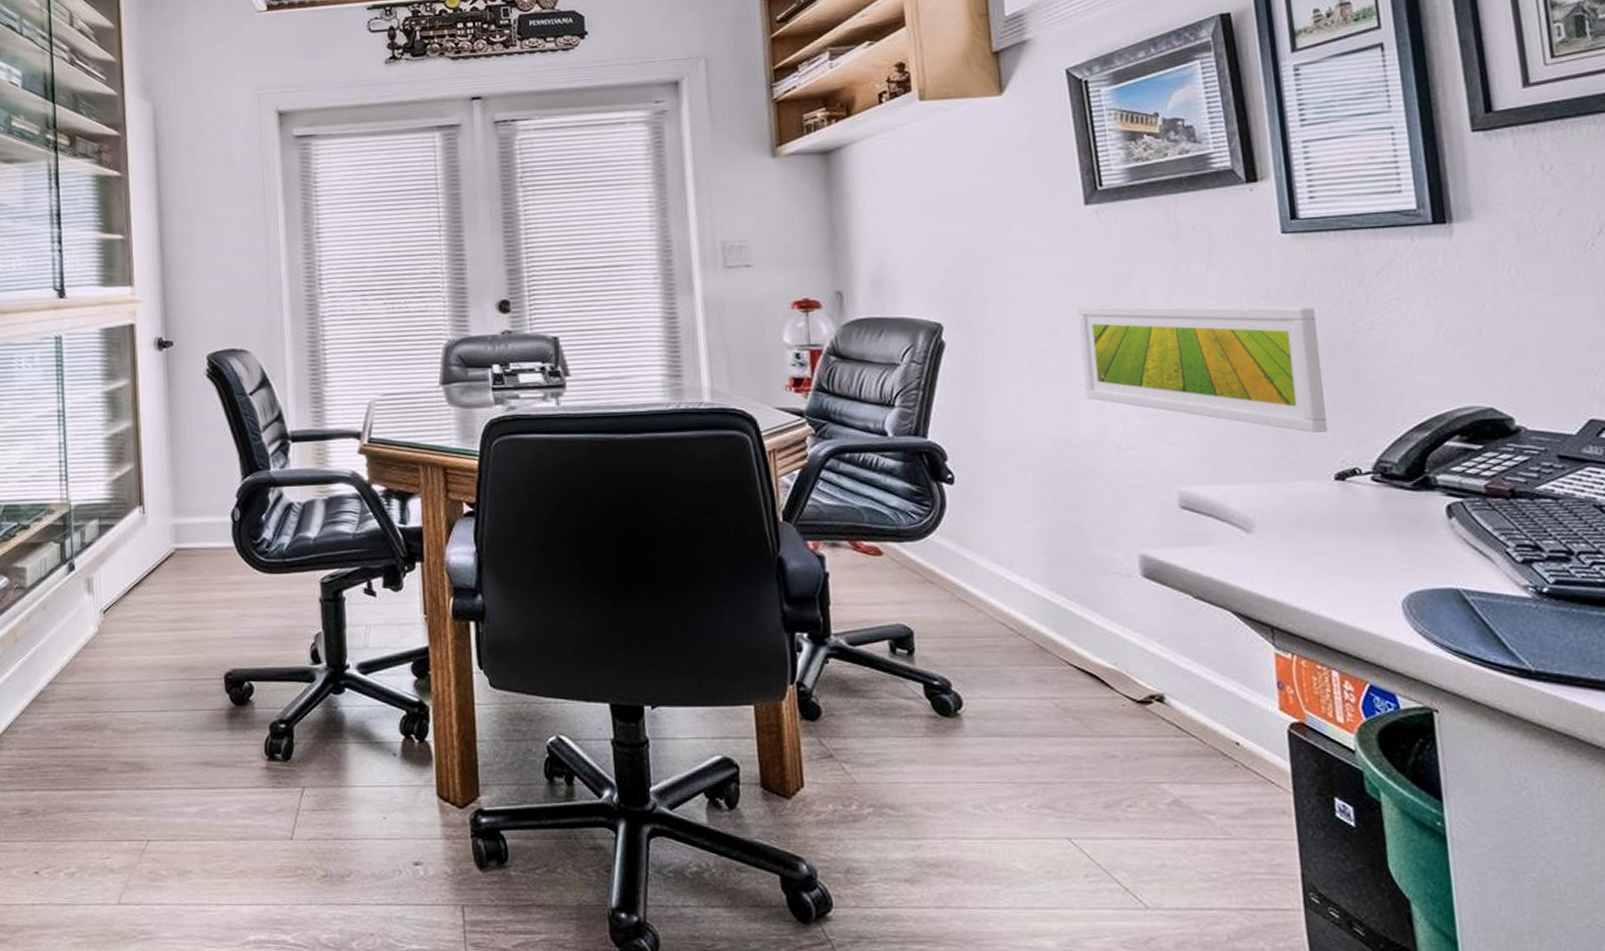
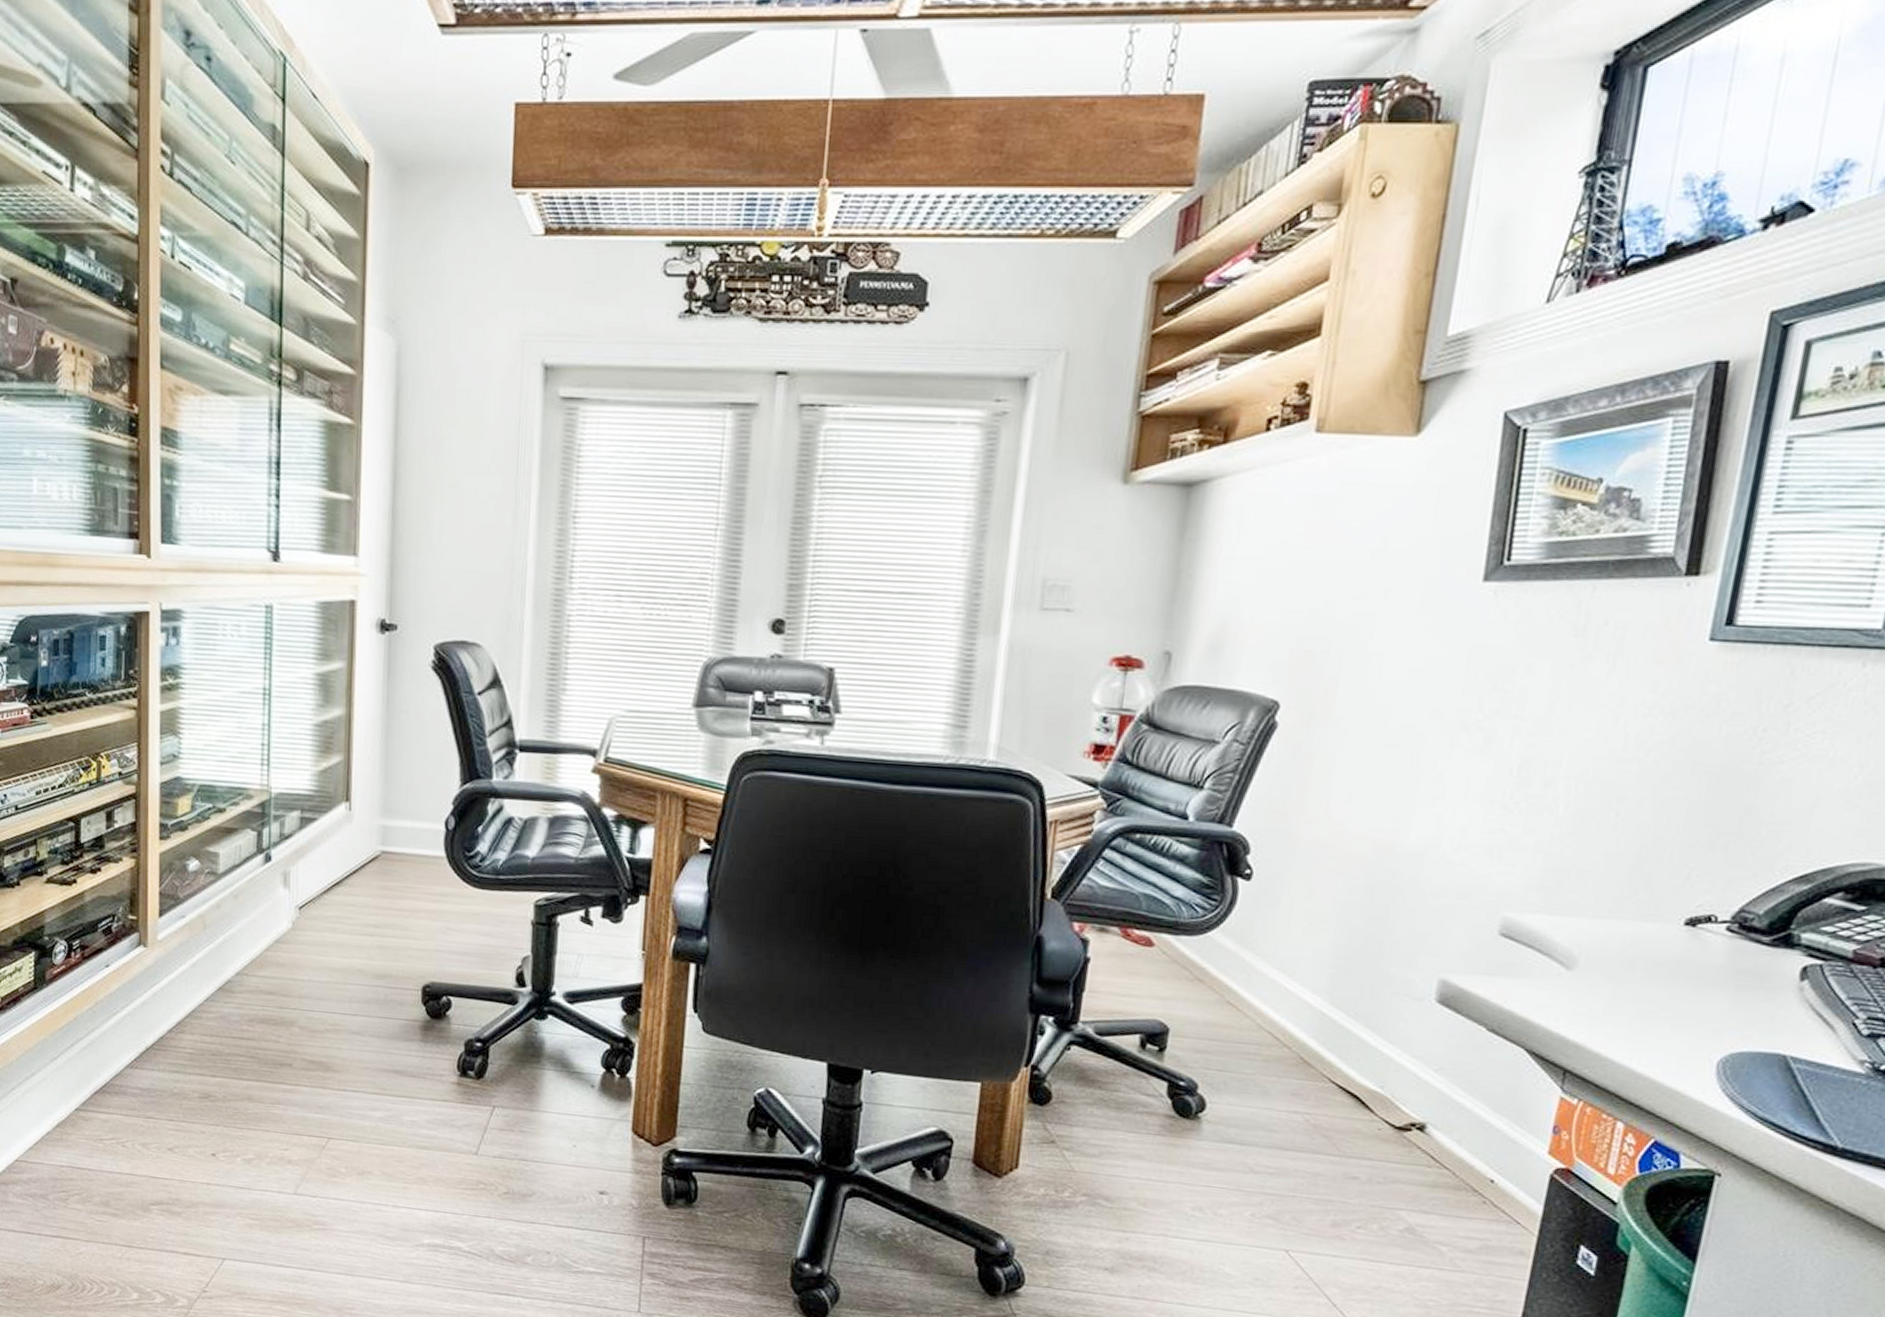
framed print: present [1077,305,1328,433] -> none [1425,698,1721,872]

